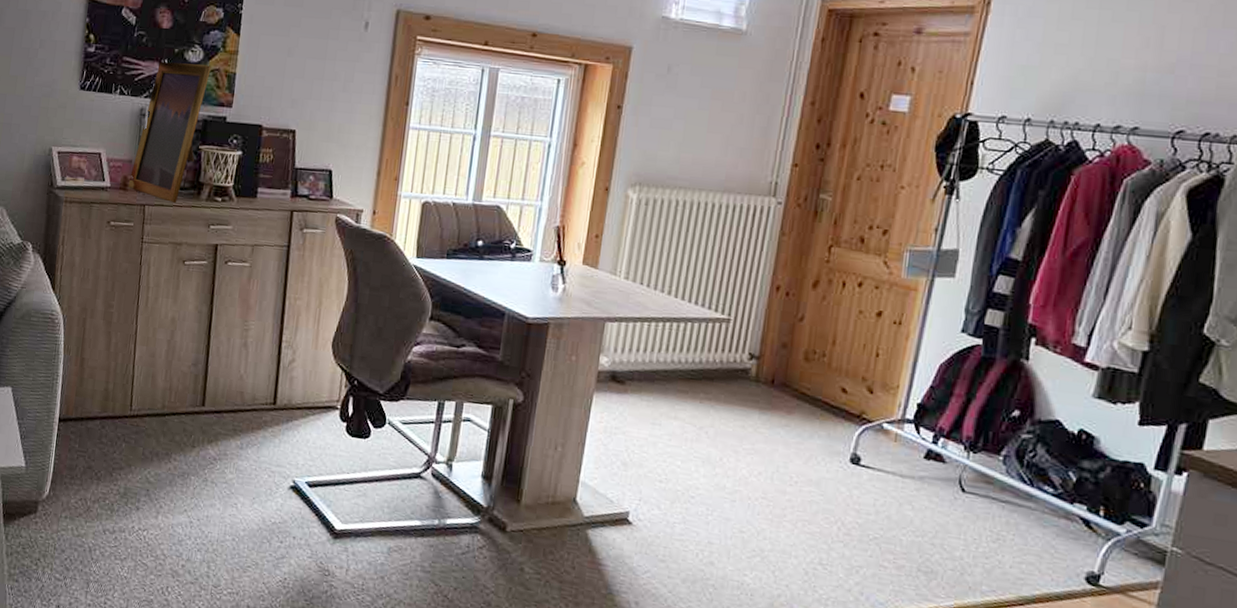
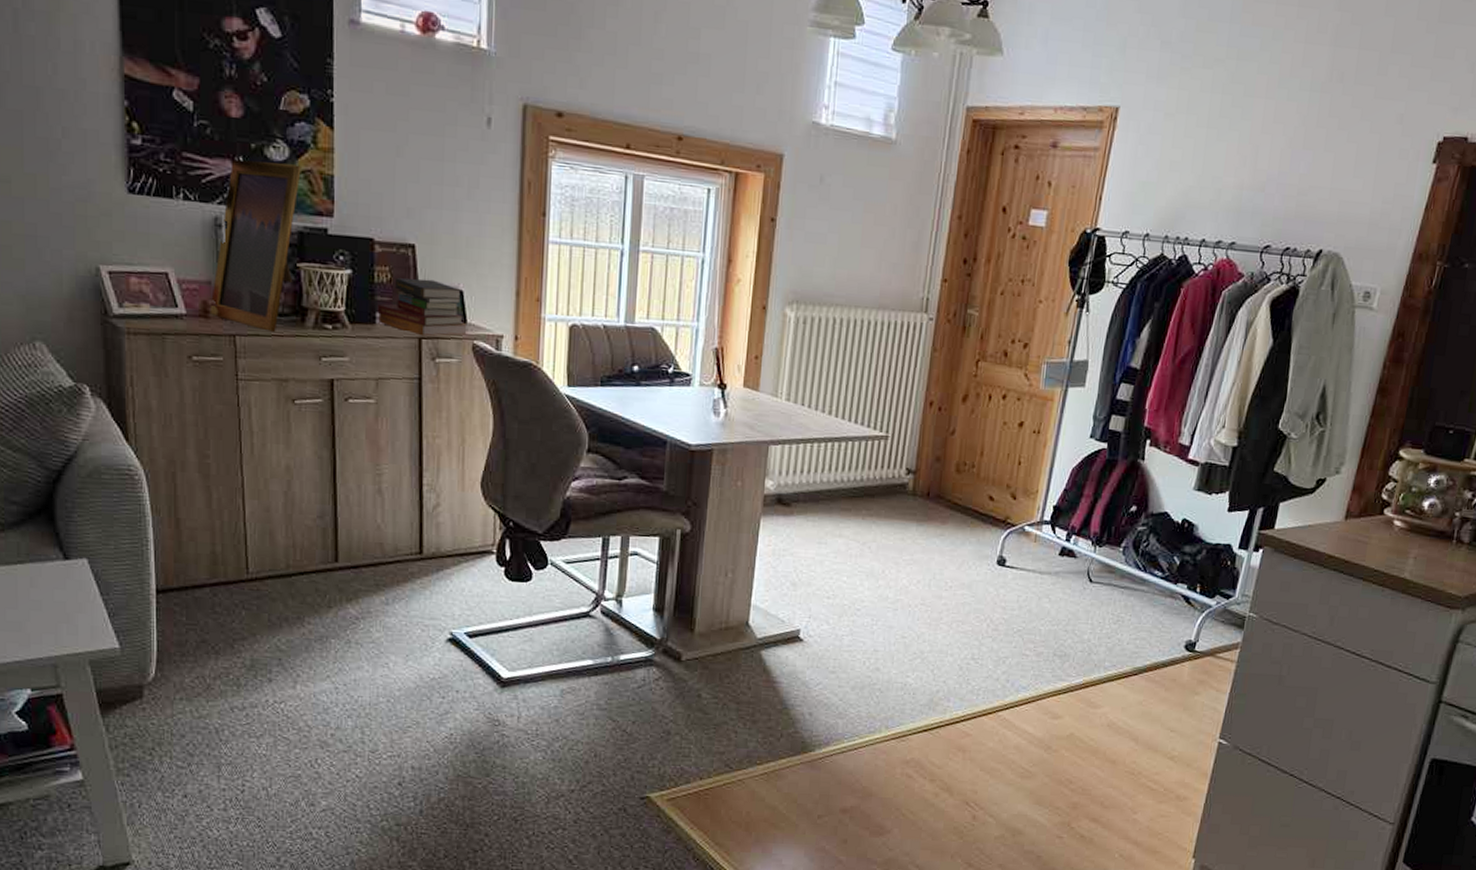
books: none [259,159,333,210] -> present [377,278,467,337]

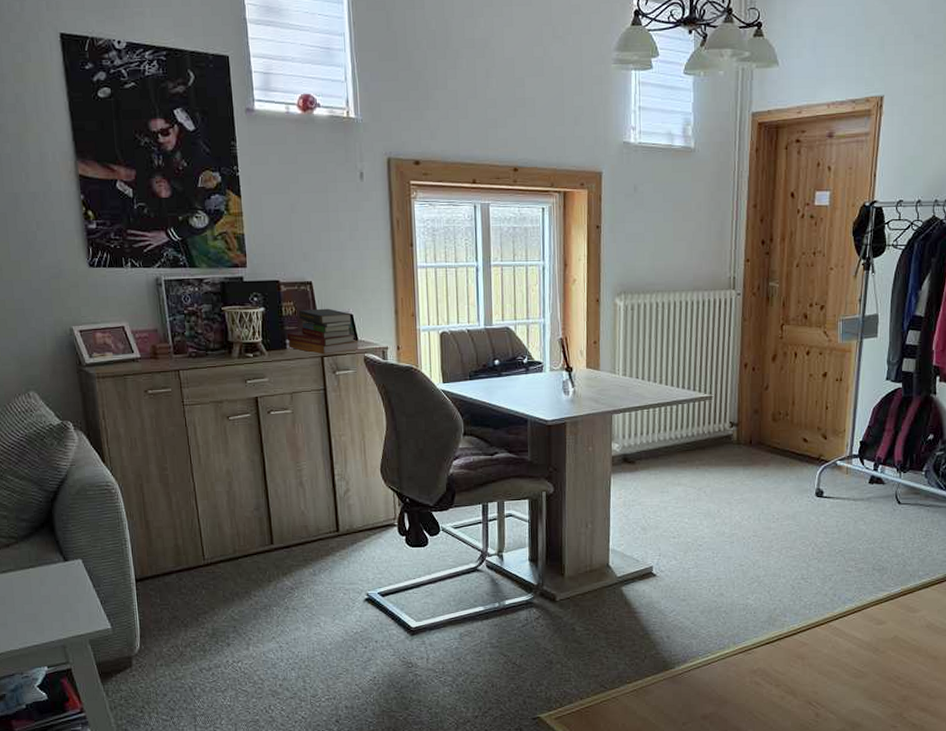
picture frame: present [209,159,301,333] -> none [158,229,220,365]

